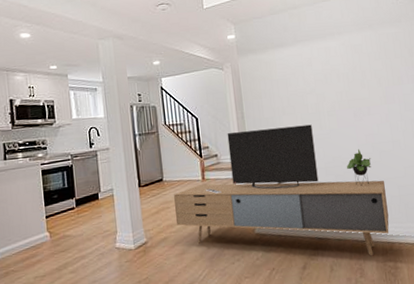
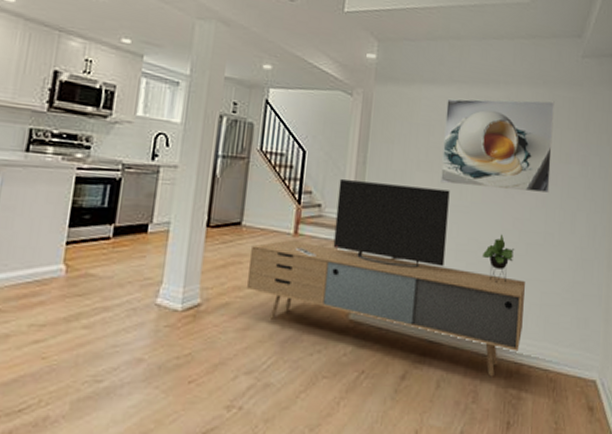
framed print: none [296,39,390,120] -> present [440,98,555,194]

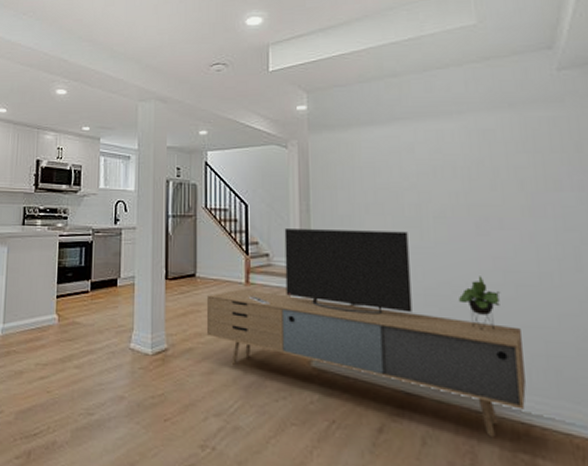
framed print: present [440,98,555,194] -> none [391,124,537,228]

